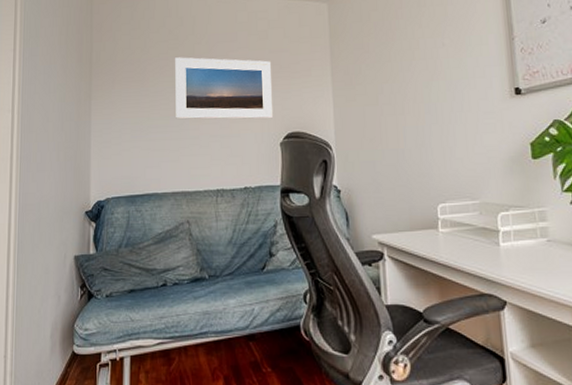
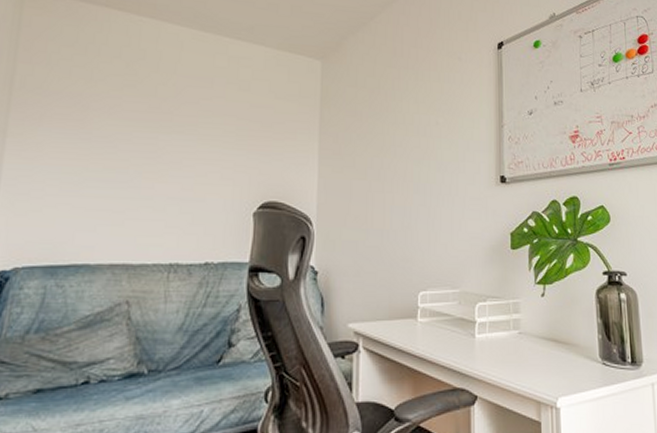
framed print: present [175,57,274,120] -> none [124,97,252,184]

